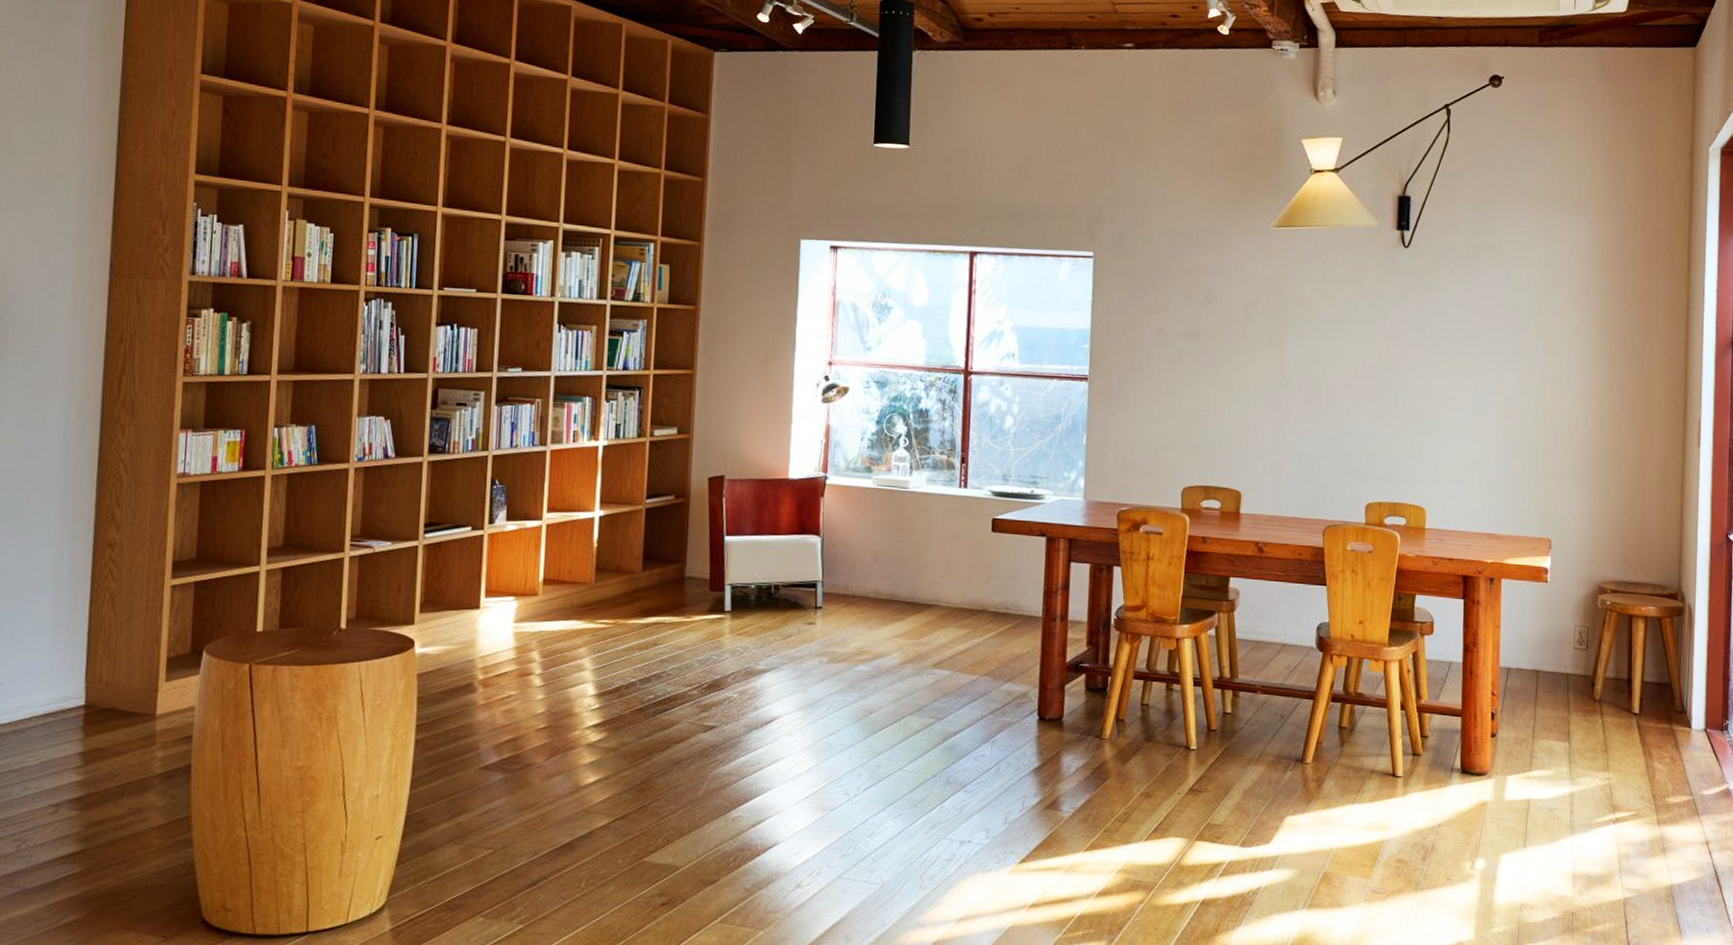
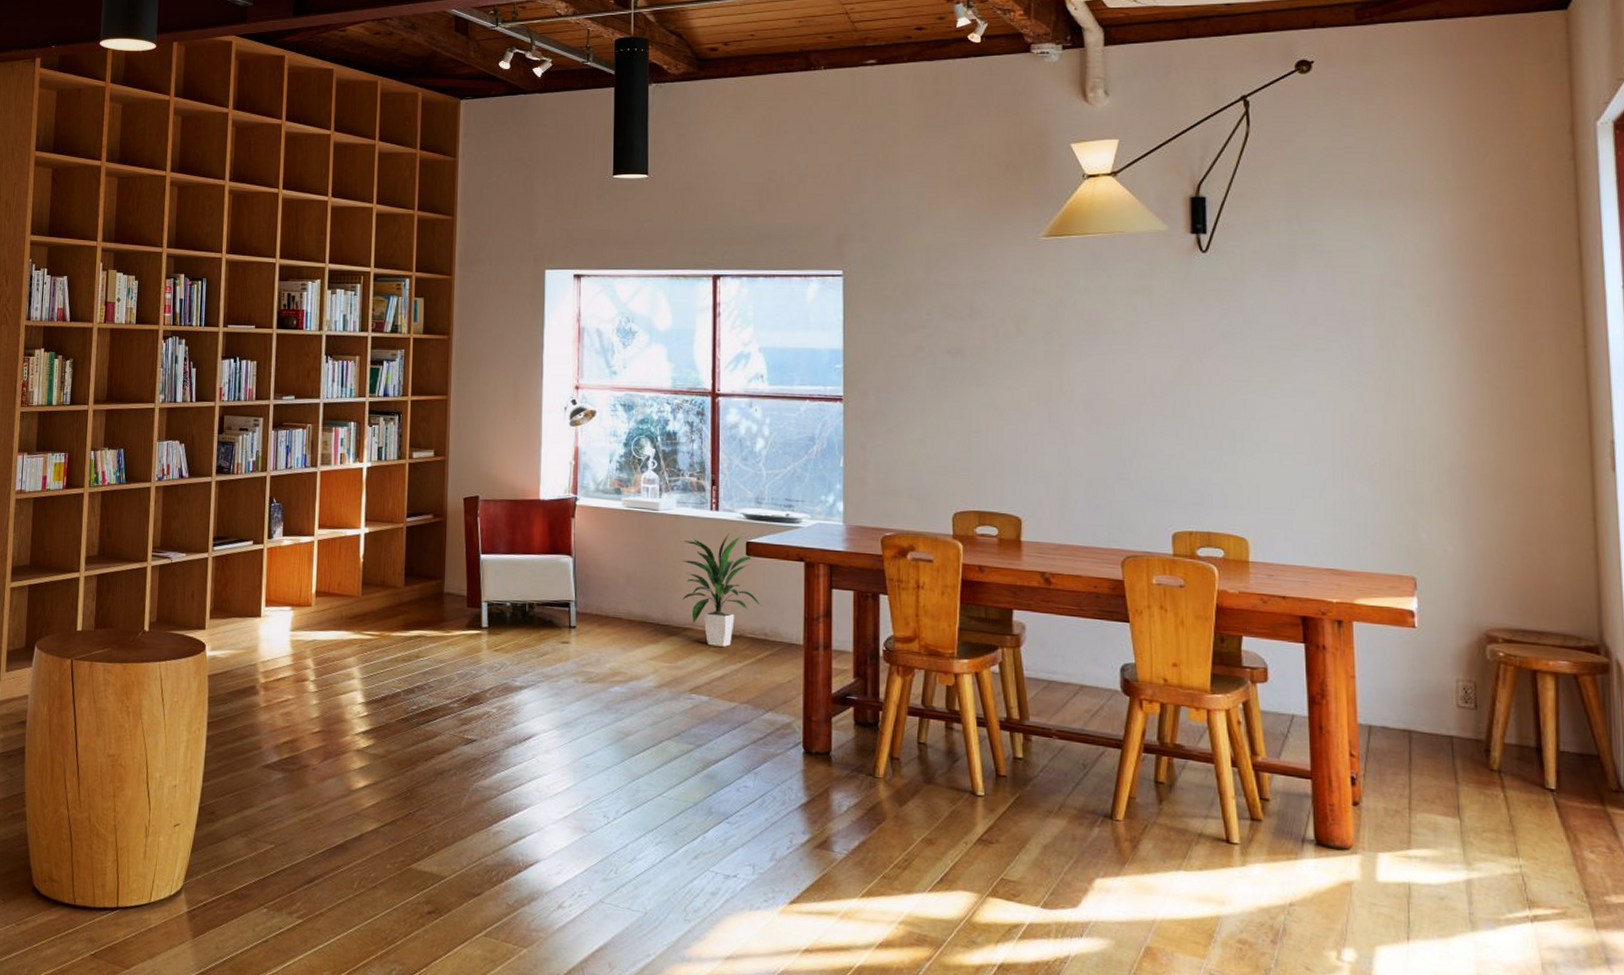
indoor plant: none [929,510,1005,622] -> present [682,533,763,647]

